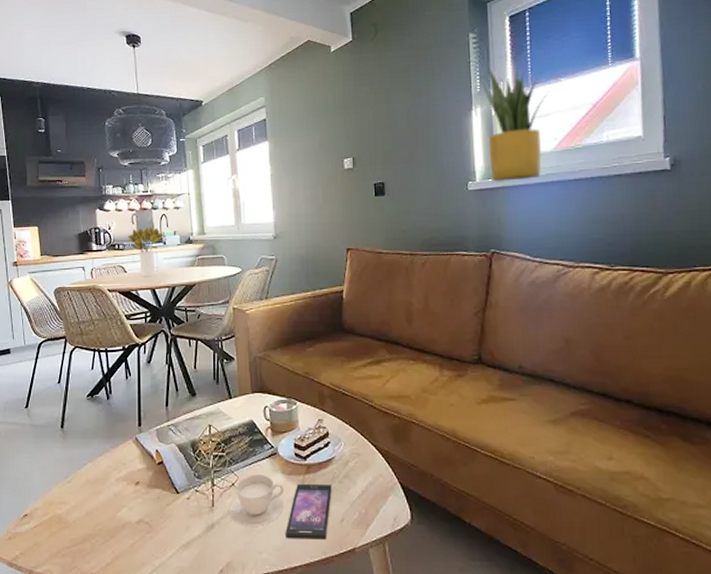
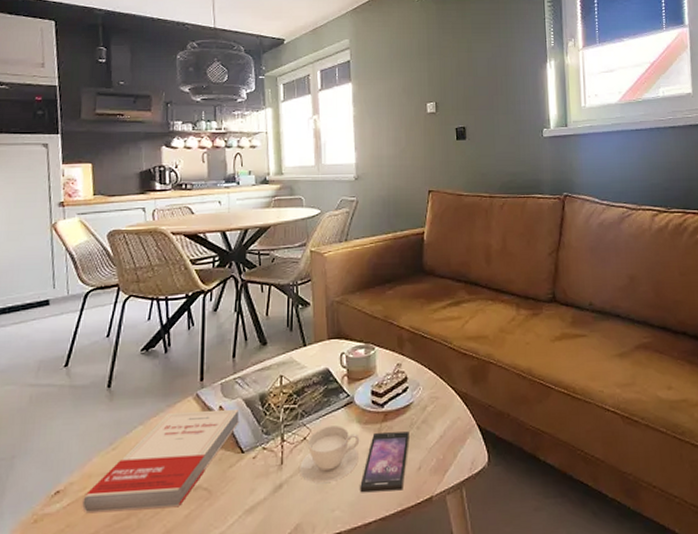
book: none [45,453,174,537] -> present [81,408,240,514]
flower bouquet: present [127,227,165,277] -> none [196,166,238,219]
planter: present [480,66,547,183] -> none [554,25,612,131]

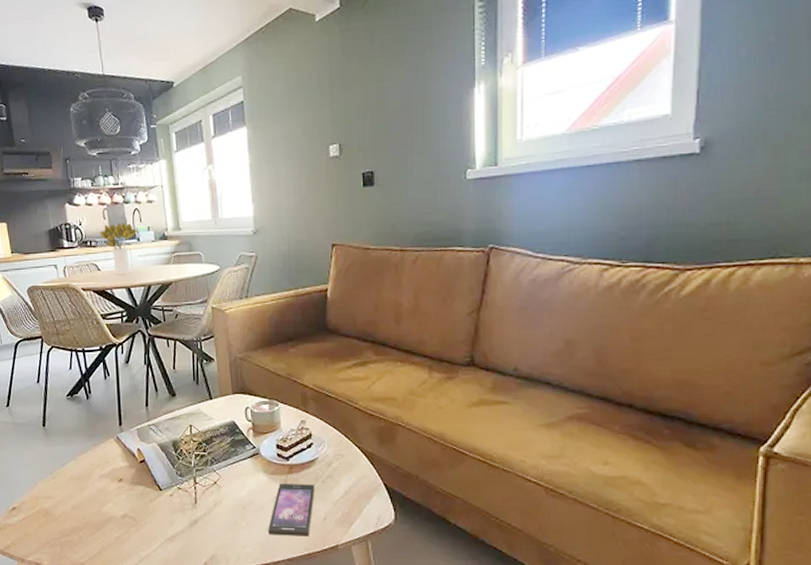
book: present [81,408,240,514] -> none [33,451,156,530]
flower bouquet: none [196,166,238,219] -> present [99,222,138,275]
teacup: present [300,425,360,484] -> none [212,474,267,524]

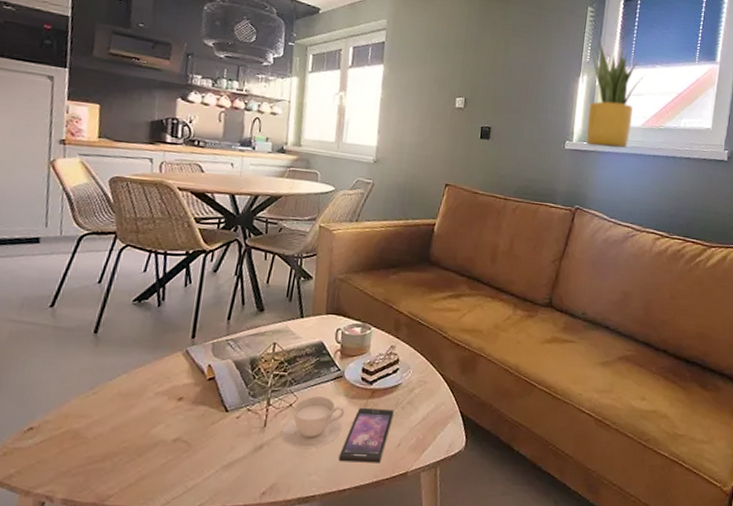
flower bouquet: present [99,222,138,275] -> none [211,127,255,182]
teacup: none [212,474,267,524] -> present [281,396,345,449]
planter: none [486,34,562,171] -> present [585,42,644,149]

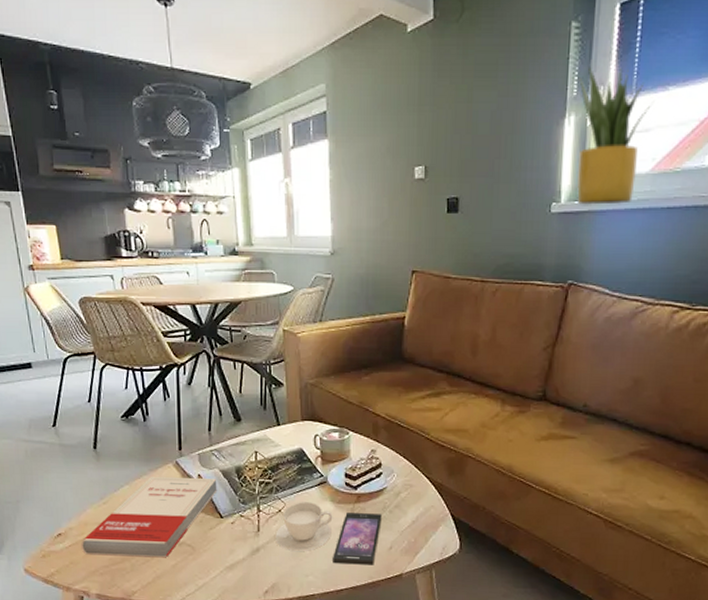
book: none [54,365,229,456] -> present [81,476,217,558]

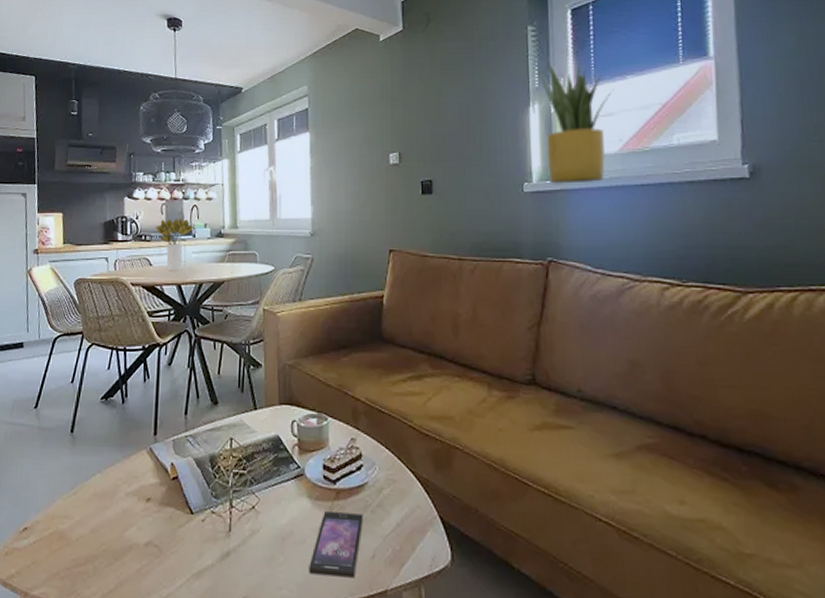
book: present [81,476,217,558] -> none [45,464,190,560]
flower bouquet: none [162,233,206,291] -> present [155,218,195,271]
teacup: present [275,502,333,552] -> none [247,497,310,559]

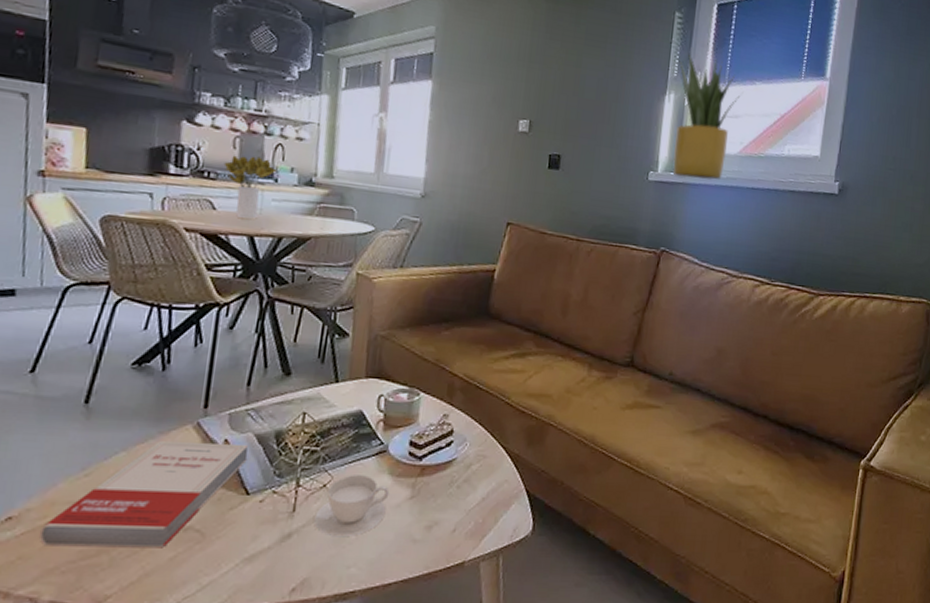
book: none [45,464,190,560] -> present [38,440,249,548]
teacup: none [247,497,310,559] -> present [314,475,390,538]
smartphone: present [309,512,363,578] -> none [383,488,448,552]

